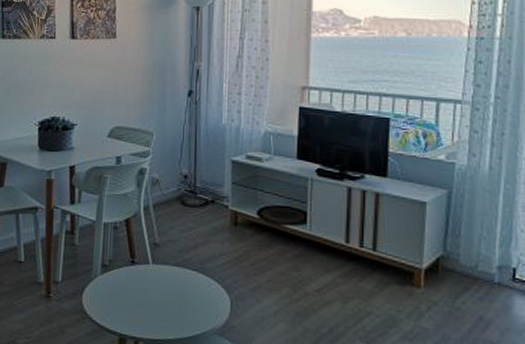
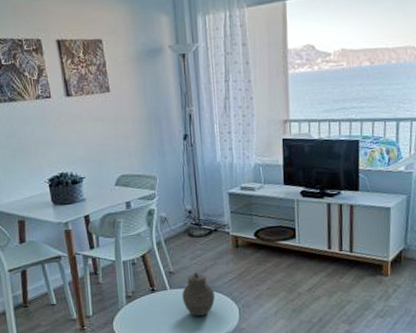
jar: none [165,248,205,303] -> present [182,272,216,316]

